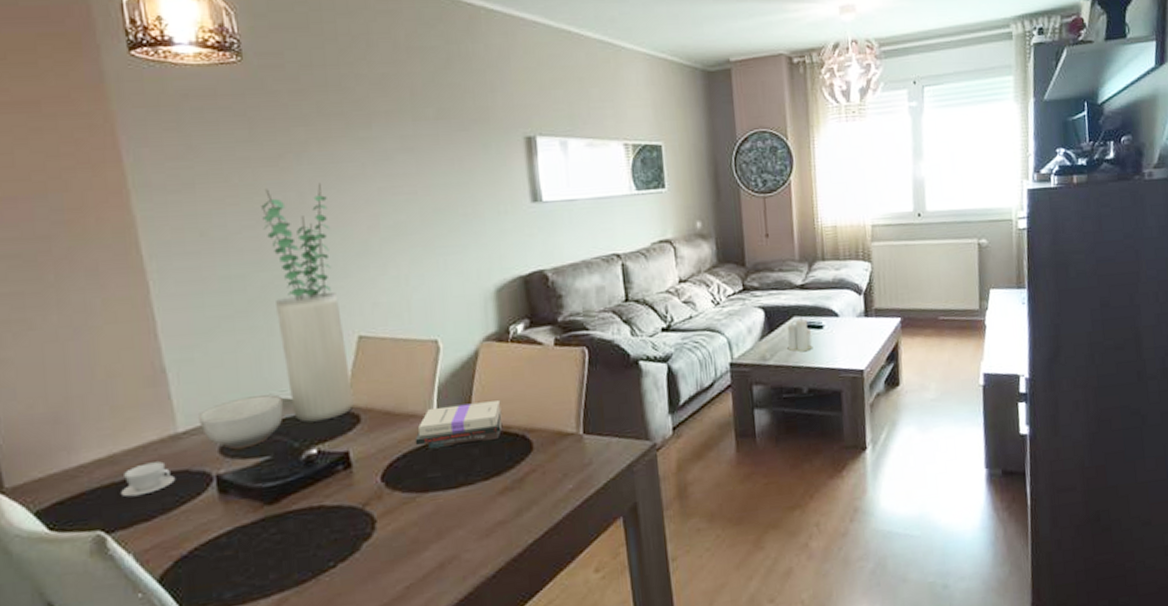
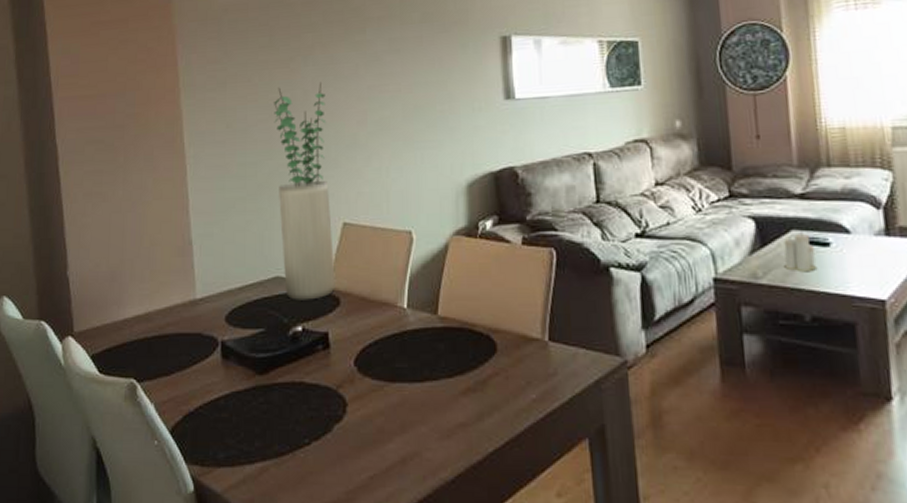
teacup: present [119,461,176,497] -> none [150,323,191,352]
bowl: present [197,394,284,450] -> none [211,272,279,320]
books: present [415,400,503,449] -> none [386,296,468,339]

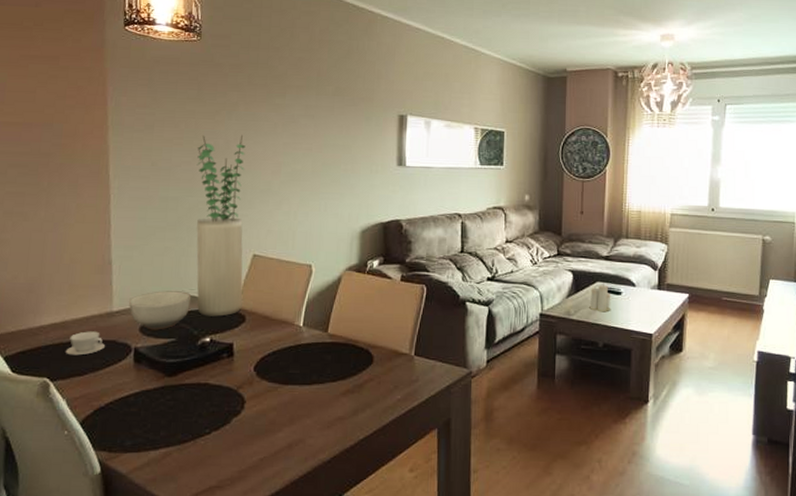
teacup: none [150,323,191,352] -> present [65,331,106,356]
bowl: none [211,272,279,320] -> present [128,291,192,330]

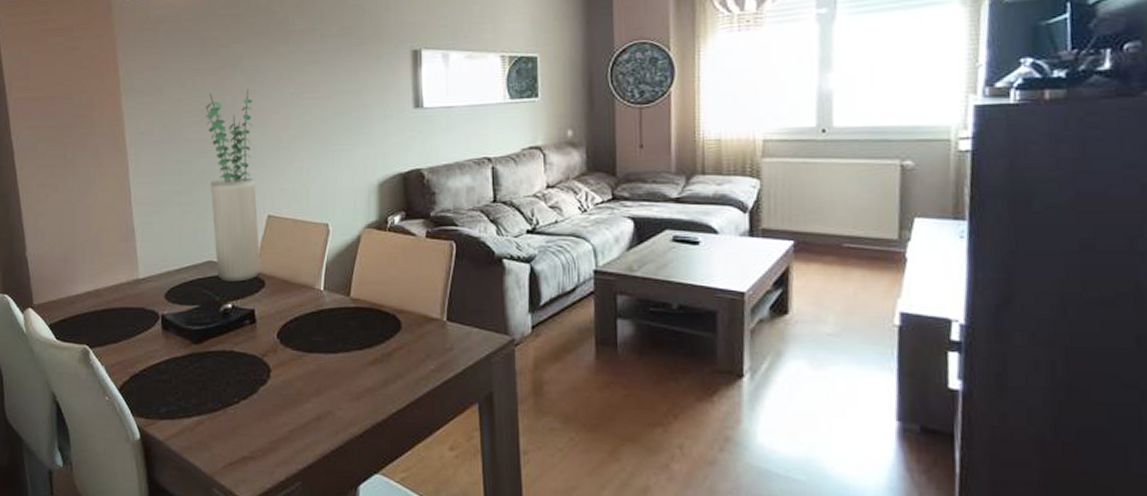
teacup: present [65,331,106,356] -> none [100,299,136,323]
bowl: present [128,291,192,330] -> none [152,256,211,297]
candle: present [589,284,611,312] -> none [657,232,687,267]

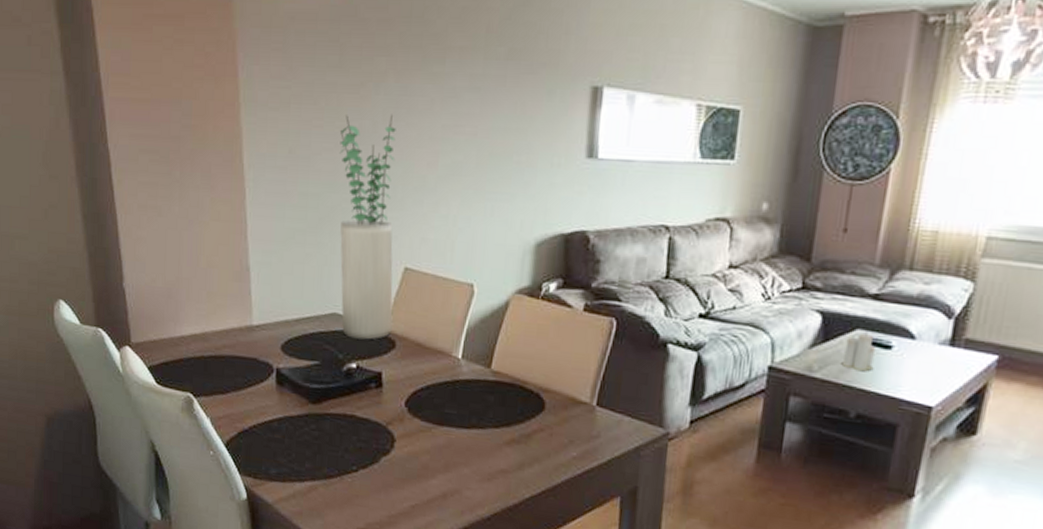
candle: none [657,232,687,267] -> present [841,332,875,372]

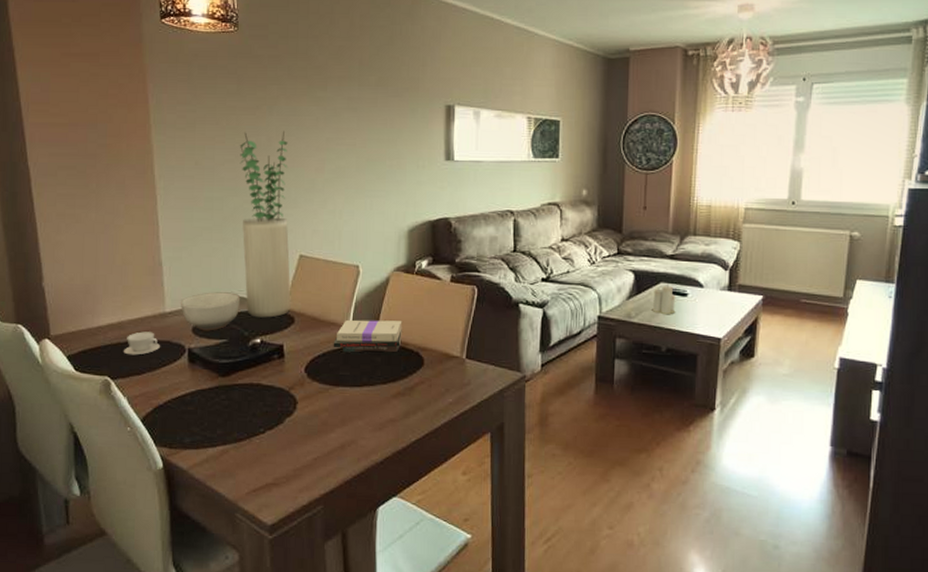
teacup: none [206,345,247,372] -> present [123,331,161,355]
bowl: none [268,305,336,350] -> present [180,292,241,331]
books: none [438,349,522,392] -> present [333,319,402,353]

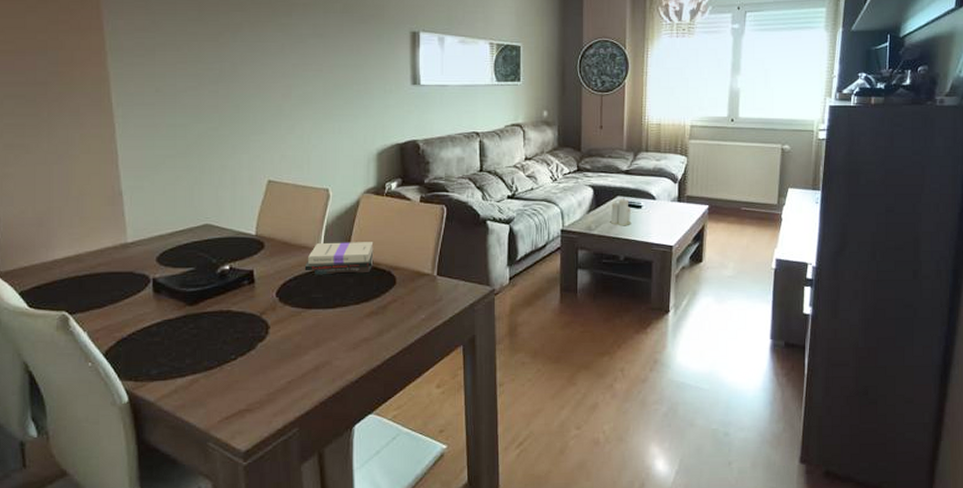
teacup: present [123,331,161,355] -> none [81,263,123,288]
bowl: present [180,292,241,331] -> none [142,220,208,260]
vase: present [240,130,291,318] -> none [203,56,260,244]

